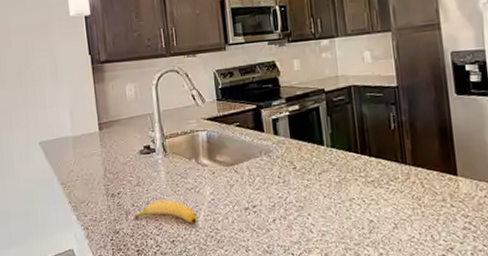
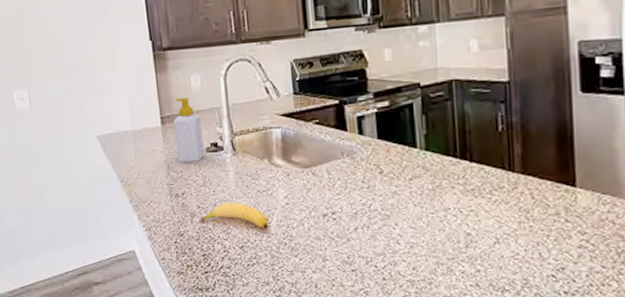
soap bottle: none [110,105,138,165] -> present [173,97,205,163]

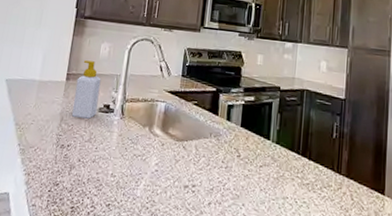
banana: present [200,202,269,228] -> none [77,160,138,190]

